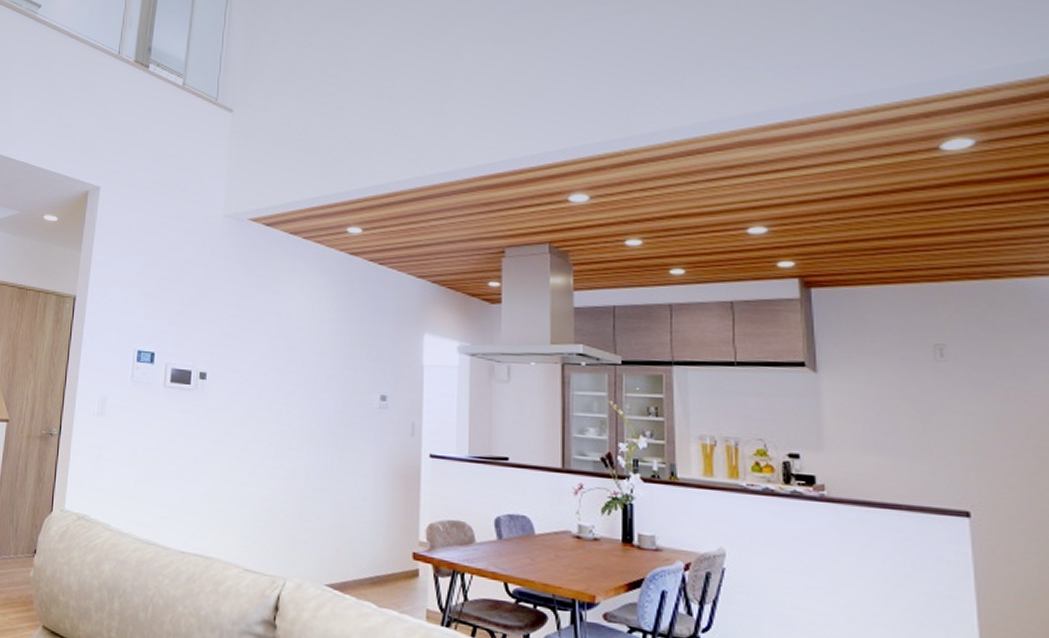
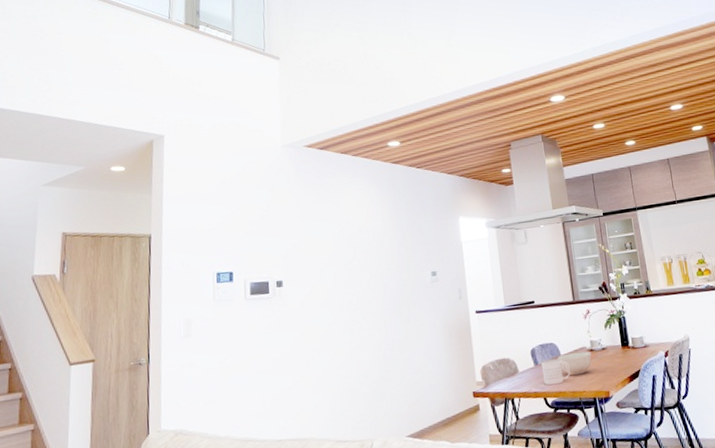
mug: none [506,536,544,571] -> present [541,359,570,386]
bowl: none [529,533,577,566] -> present [557,351,592,376]

